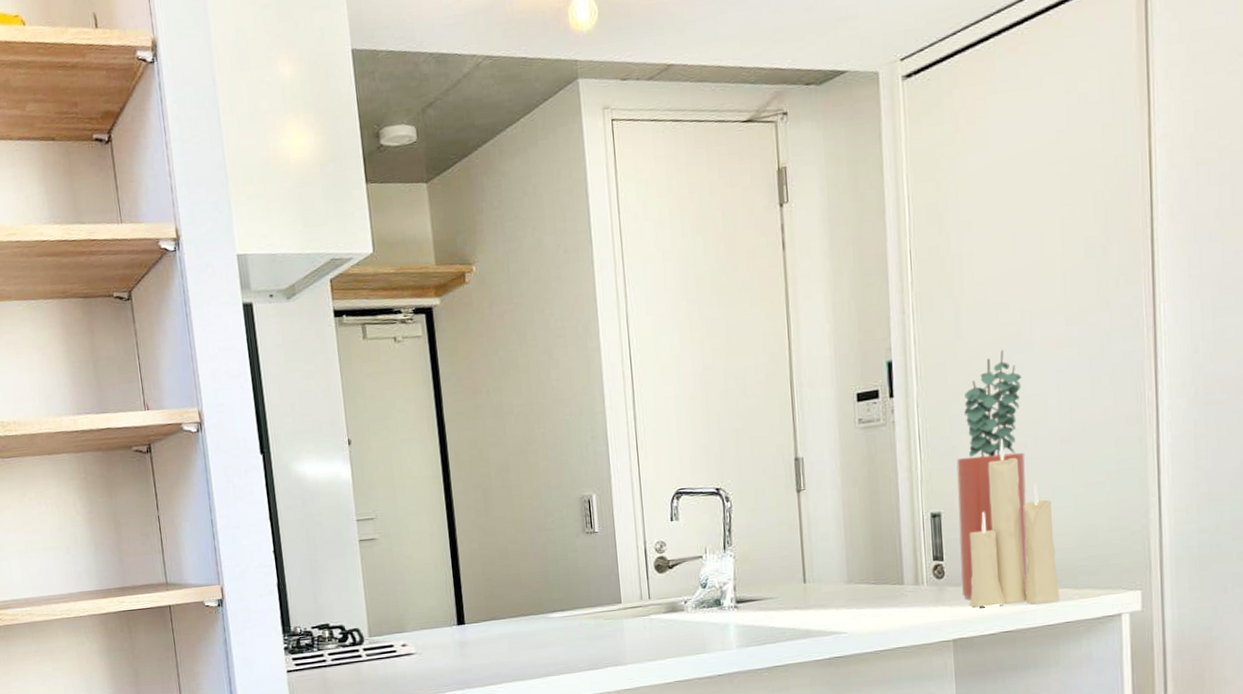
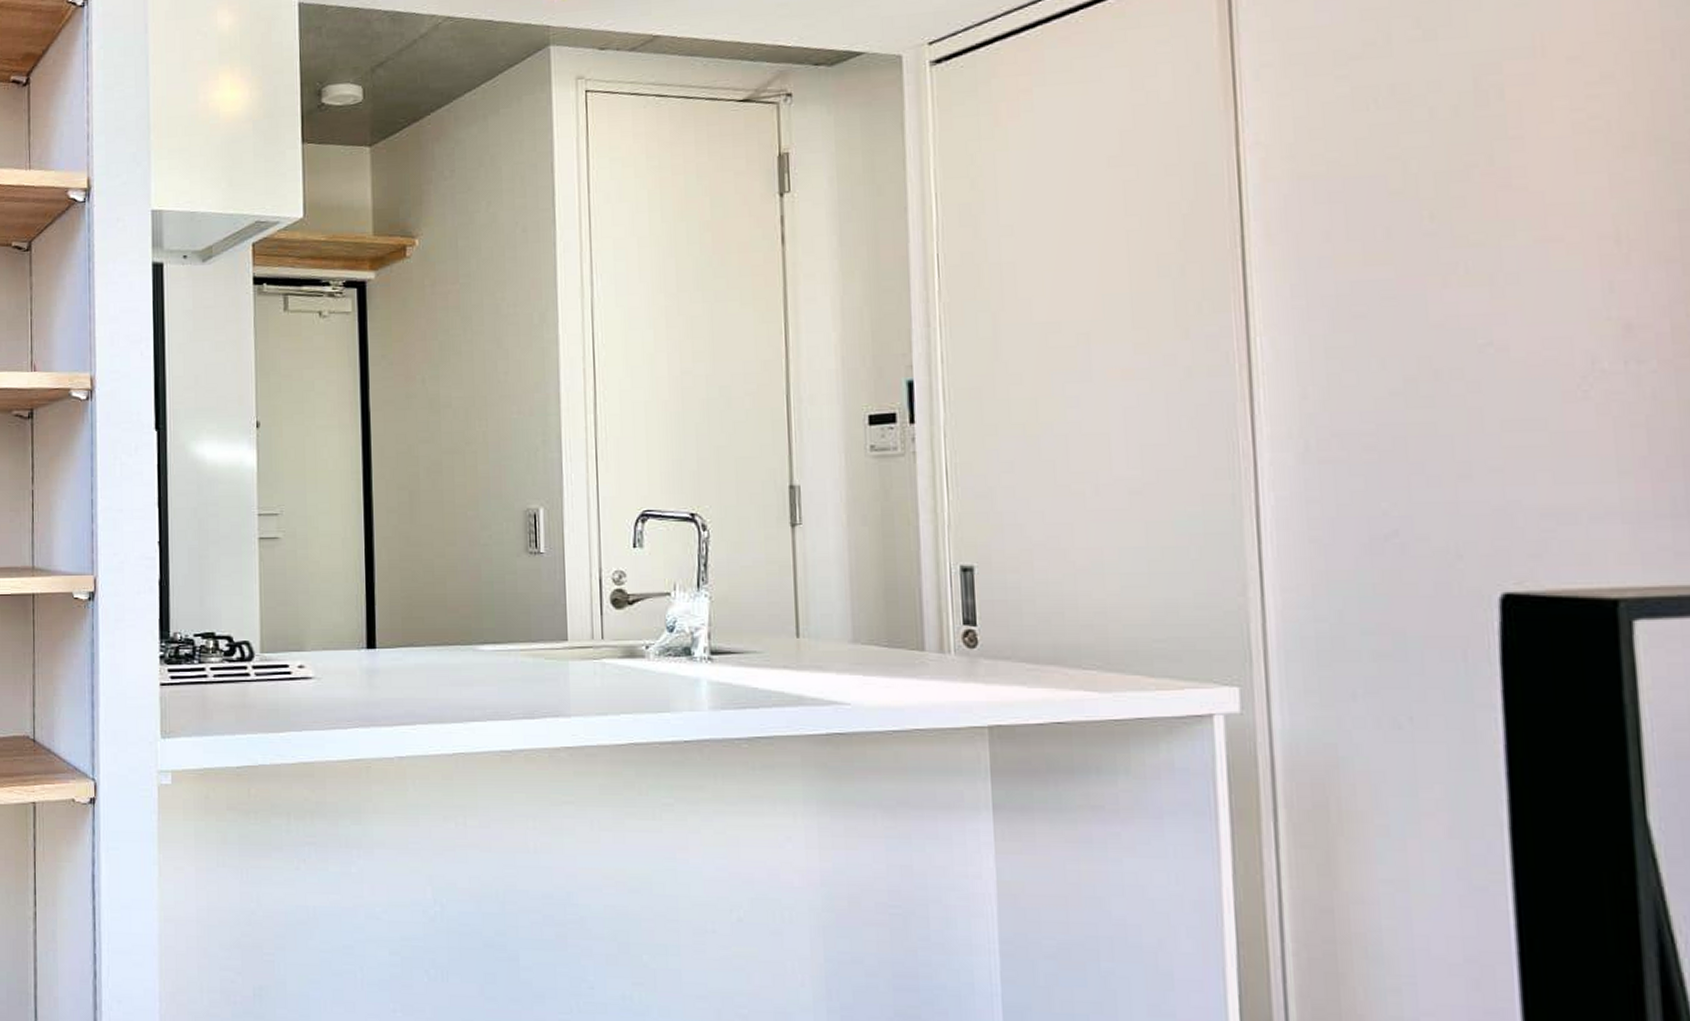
vase: present [956,350,1028,601] -> none [994,378,1088,679]
candle: present [969,439,1060,608] -> none [1009,483,1130,692]

